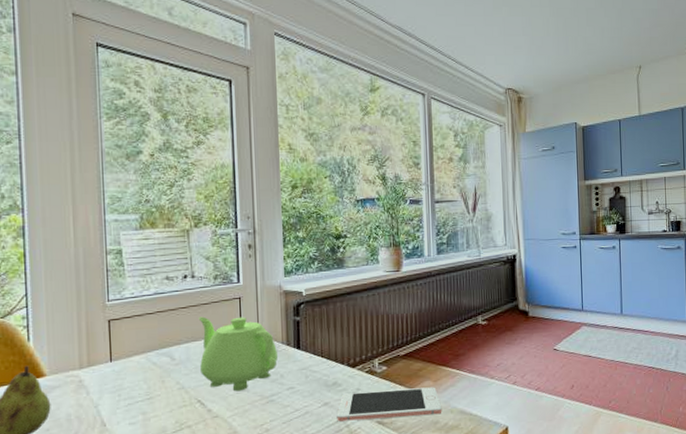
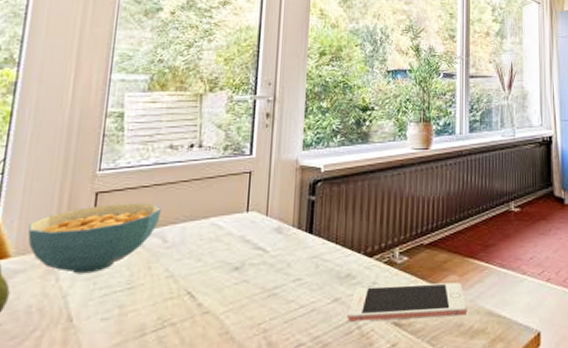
cereal bowl: none [56,327,166,388] -> present [27,202,161,274]
teapot: present [198,316,279,392] -> none [195,192,287,282]

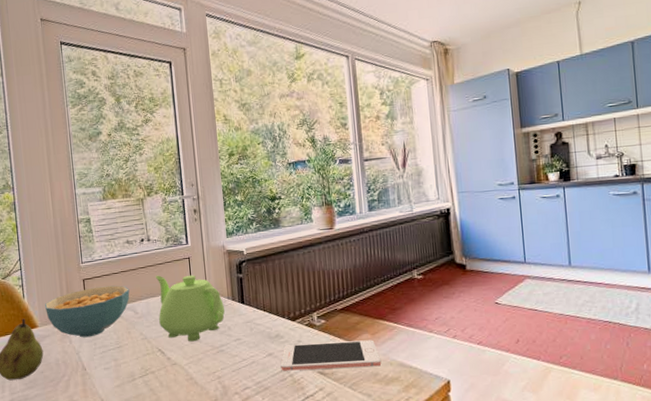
teapot: none [195,192,287,282] -> present [155,275,225,342]

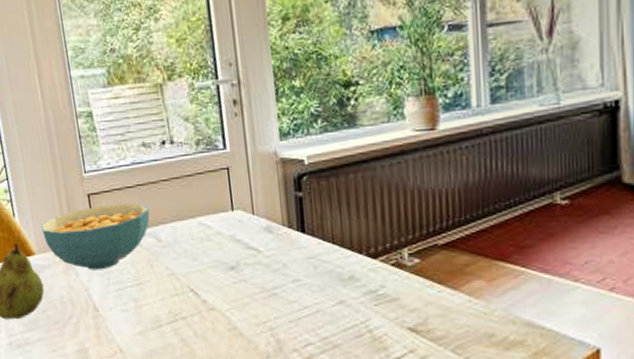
teapot: present [155,275,225,342] -> none [182,191,279,281]
cell phone: present [280,340,382,371] -> none [355,288,500,325]

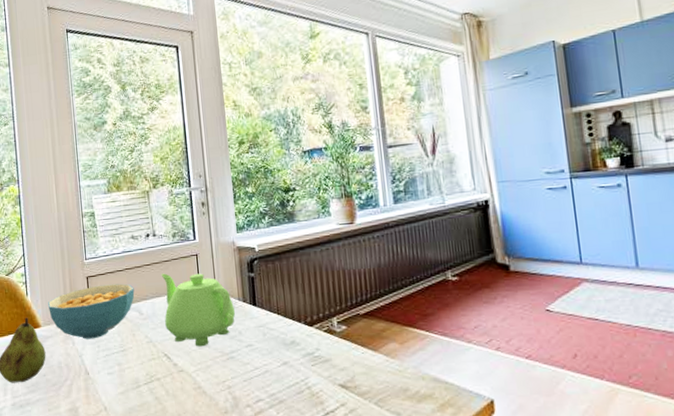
teapot: none [182,191,279,281] -> present [161,273,236,347]

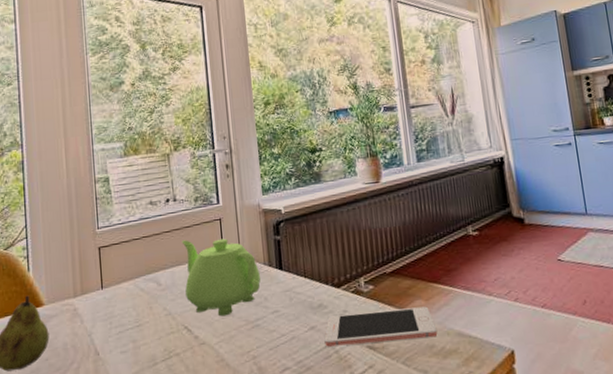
cereal bowl: present [47,283,135,340] -> none [52,253,152,316]
cell phone: none [297,350,412,383] -> present [324,306,438,347]

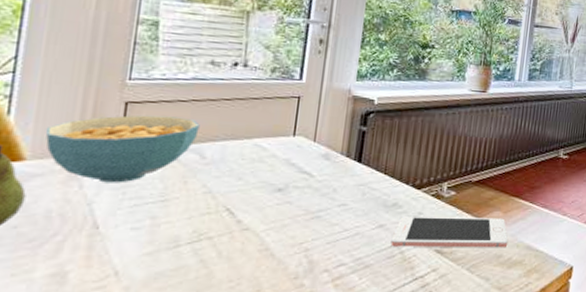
cereal bowl: none [52,253,152,316] -> present [45,115,200,183]
teapot: present [181,238,261,317] -> none [236,112,335,203]

